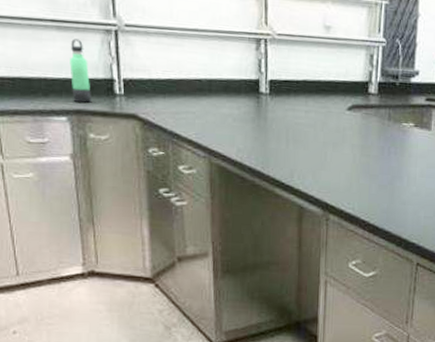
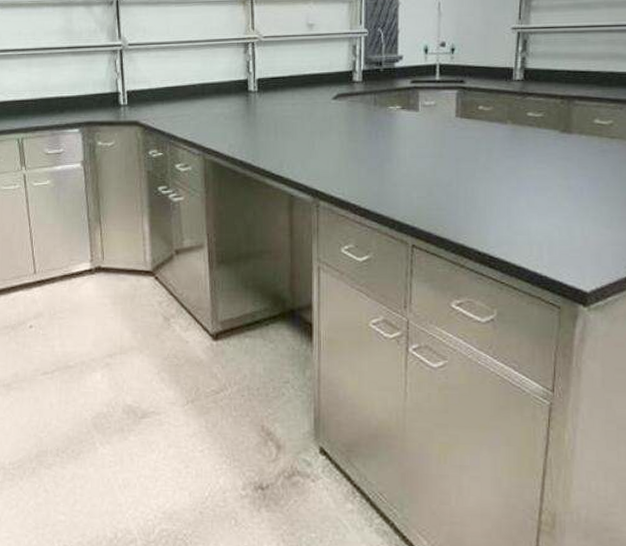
thermos bottle: present [70,39,91,103] -> none [82,61,100,115]

